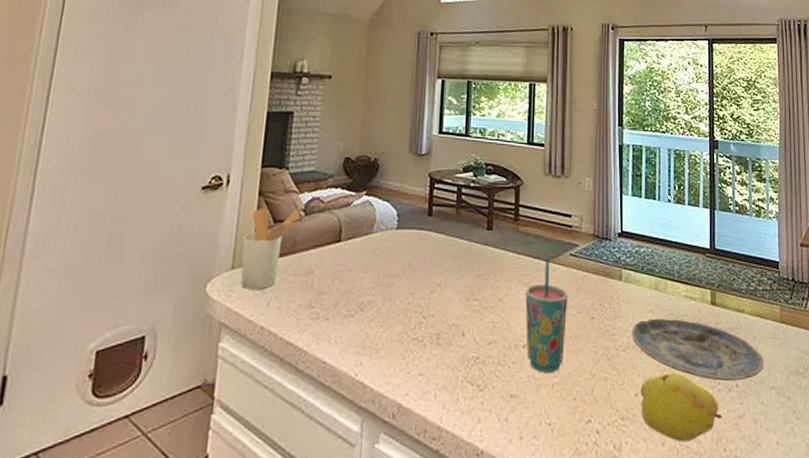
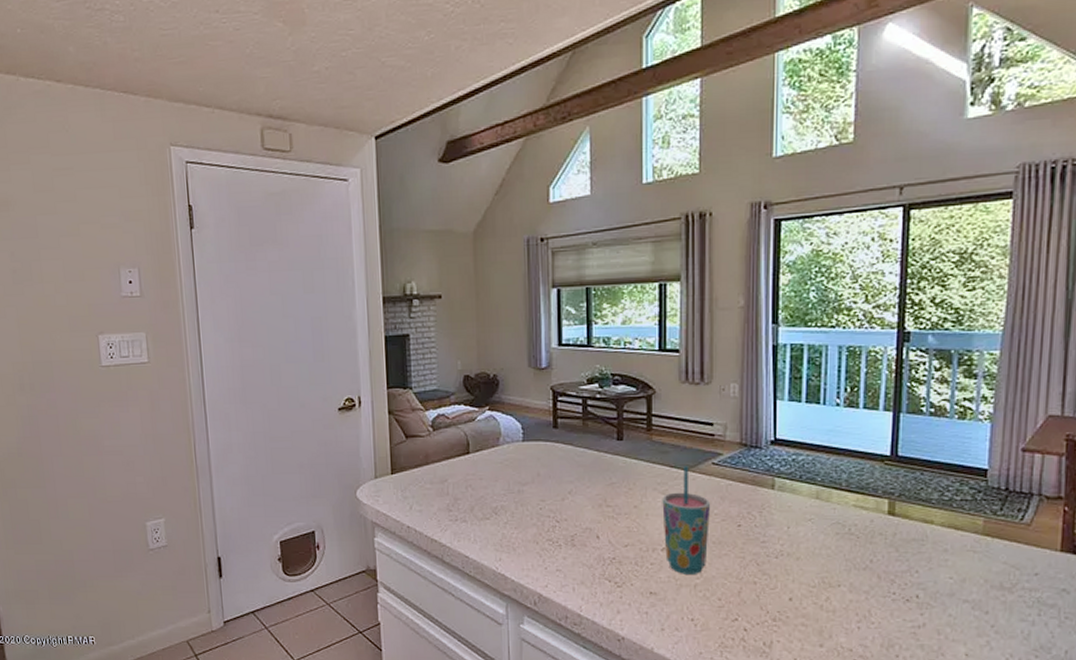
utensil holder: present [241,208,301,289] -> none [380,425,429,495]
plate: present [631,318,764,382] -> none [786,527,956,592]
fruit: present [641,372,723,442] -> none [795,580,896,646]

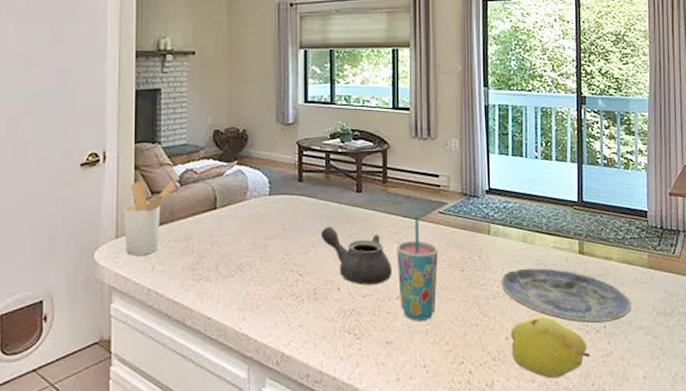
utensil holder: none [380,425,429,495] -> present [123,181,176,256]
teapot: none [578,474,658,535] -> present [320,226,393,285]
plate: none [786,527,956,592] -> present [501,268,631,324]
fruit: none [795,580,896,646] -> present [511,317,591,379]

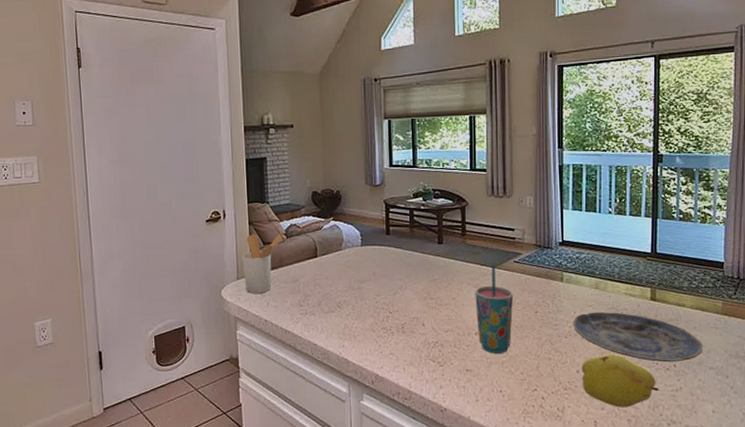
teapot: present [320,226,393,285] -> none [406,273,472,322]

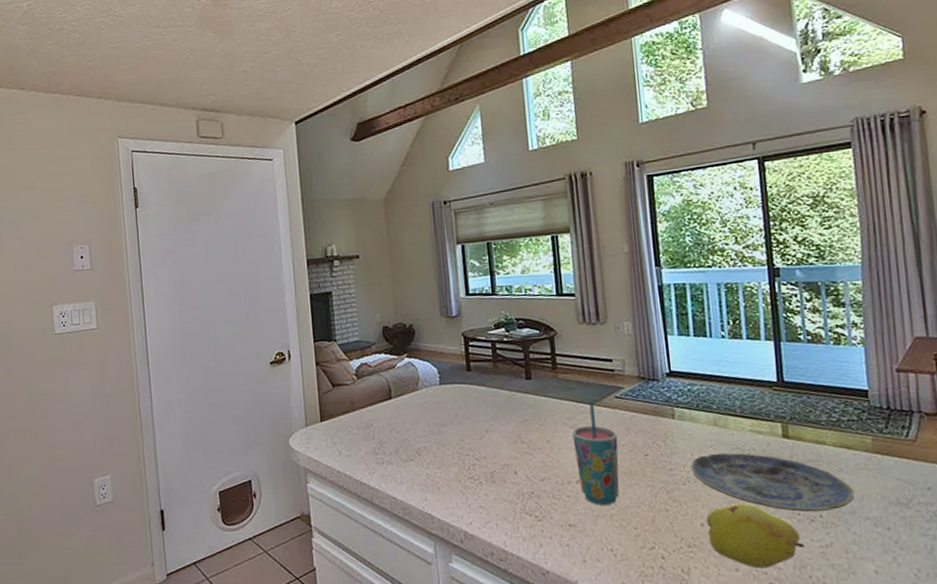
utensil holder: present [242,234,283,294] -> none [310,375,353,442]

